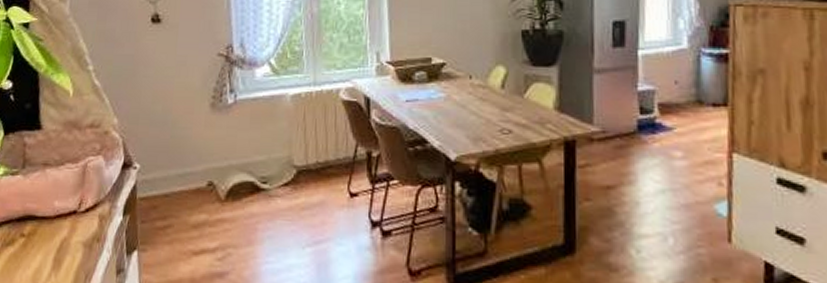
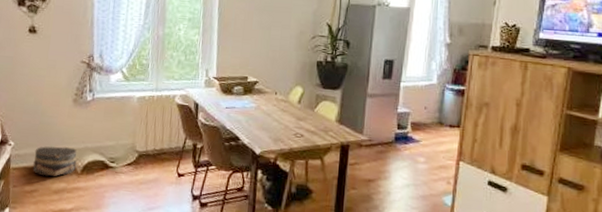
hat box: none [164,166,220,206] -> present [32,146,78,176]

